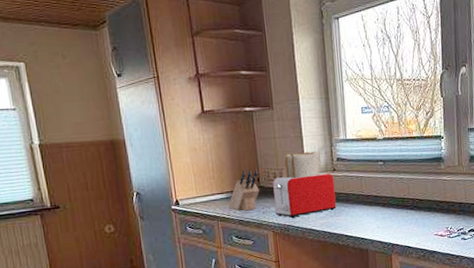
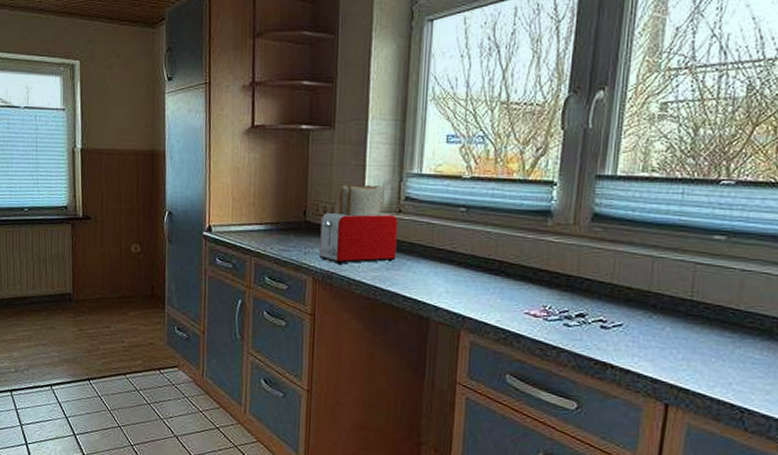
knife block: present [228,169,260,211] -> none [265,199,306,249]

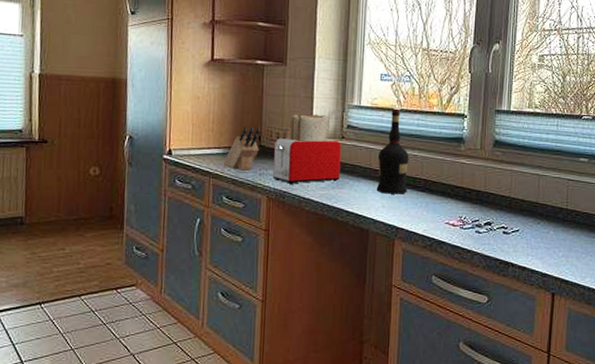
knife block: none [265,199,306,249] -> present [223,126,261,171]
liquor: none [439,176,480,278] -> present [376,108,409,194]

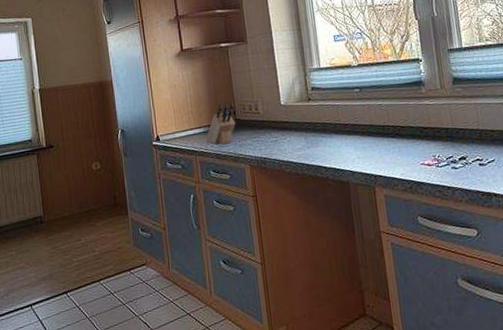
toaster: present [273,114,341,185] -> none [248,82,313,151]
liquor: present [376,108,409,194] -> none [345,64,379,145]

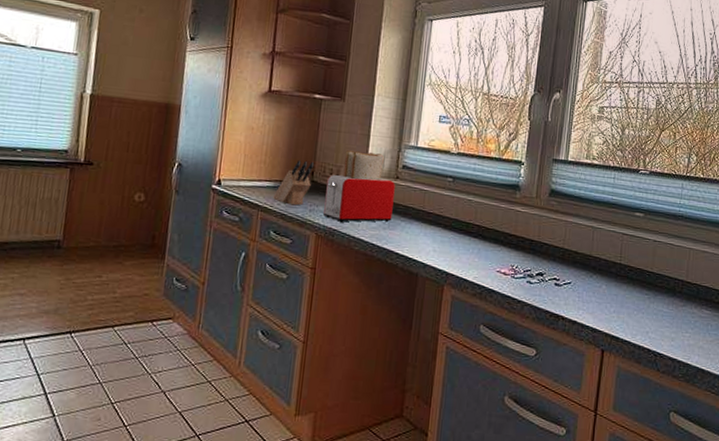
toaster: none [248,82,313,151] -> present [323,150,395,223]

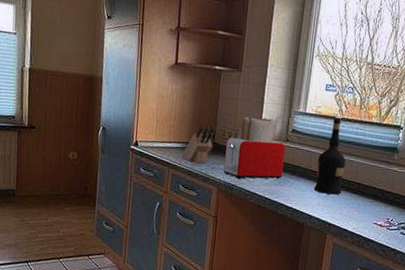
liquor: none [428,151,463,239] -> present [313,117,346,195]

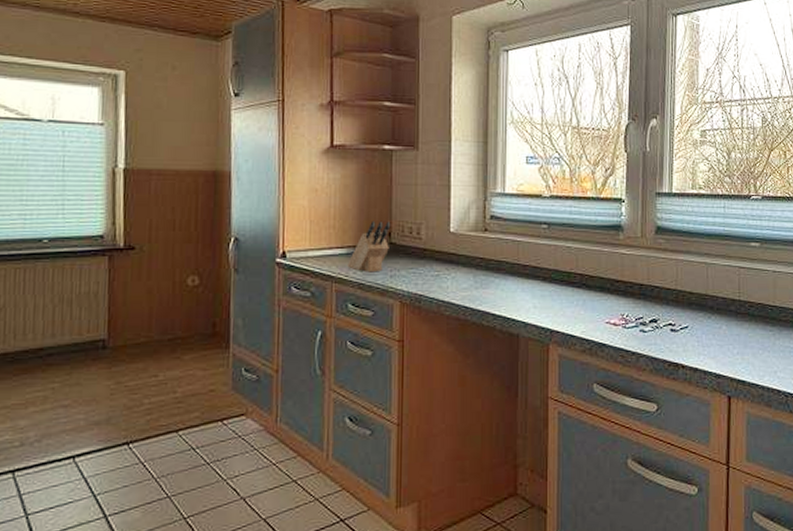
toaster: present [224,116,286,180] -> none [407,205,484,287]
liquor: present [313,117,346,195] -> none [526,195,561,292]

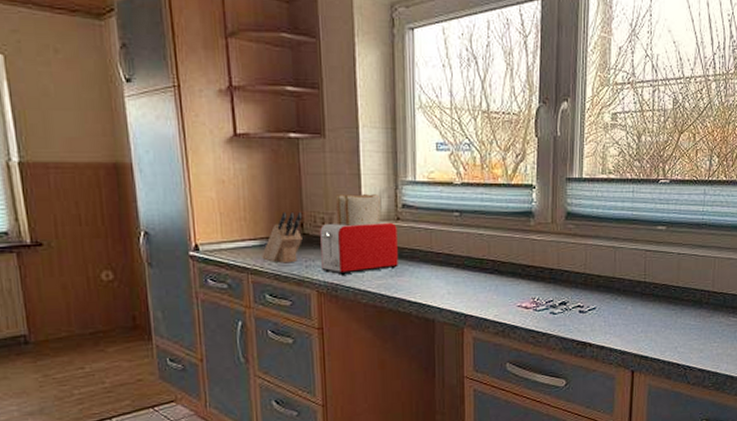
toaster: none [407,205,484,287] -> present [320,194,398,277]

